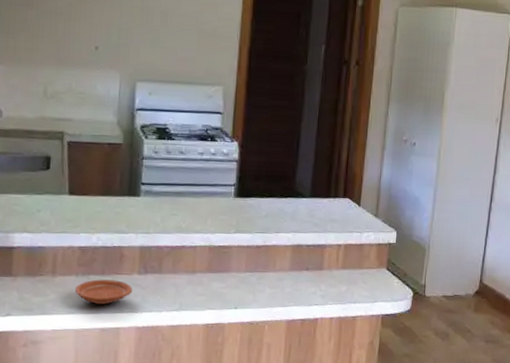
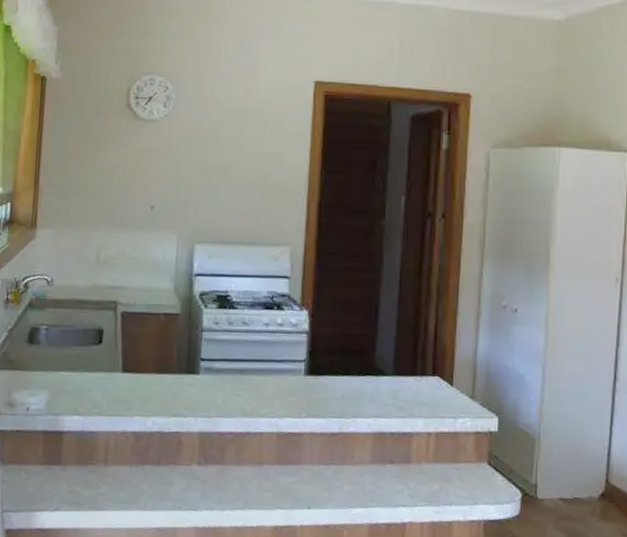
plate: present [74,279,132,305] -> none [128,470,191,500]

